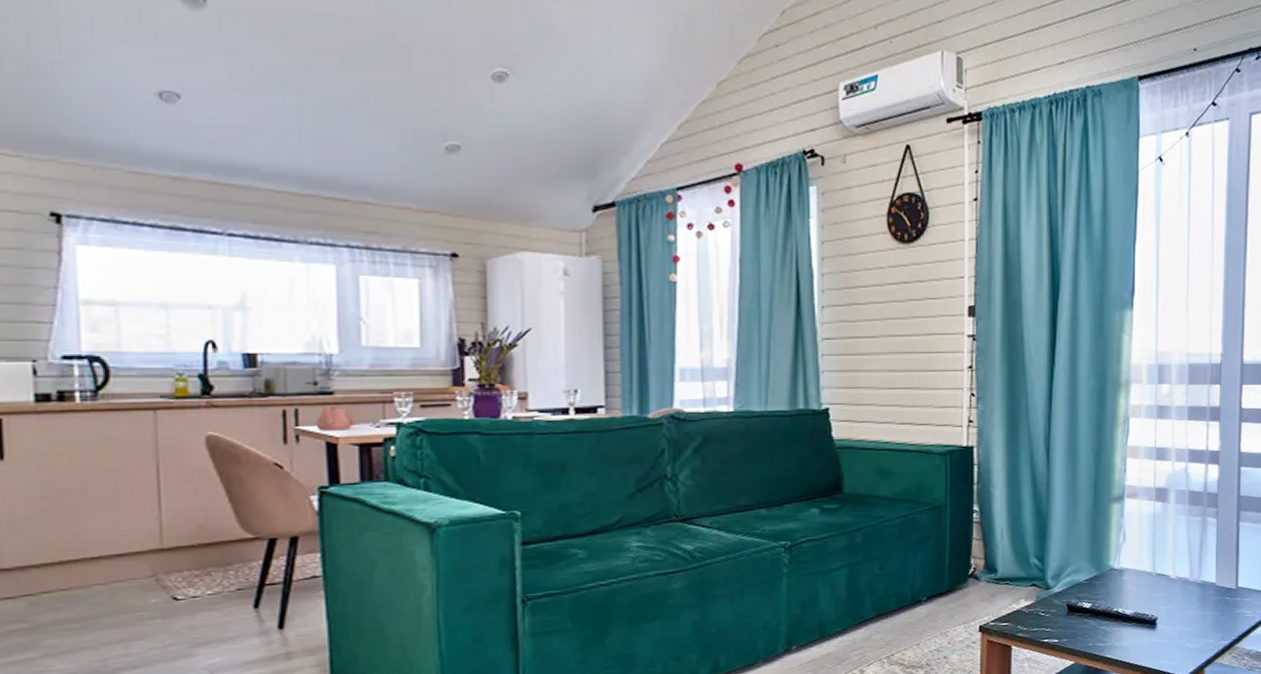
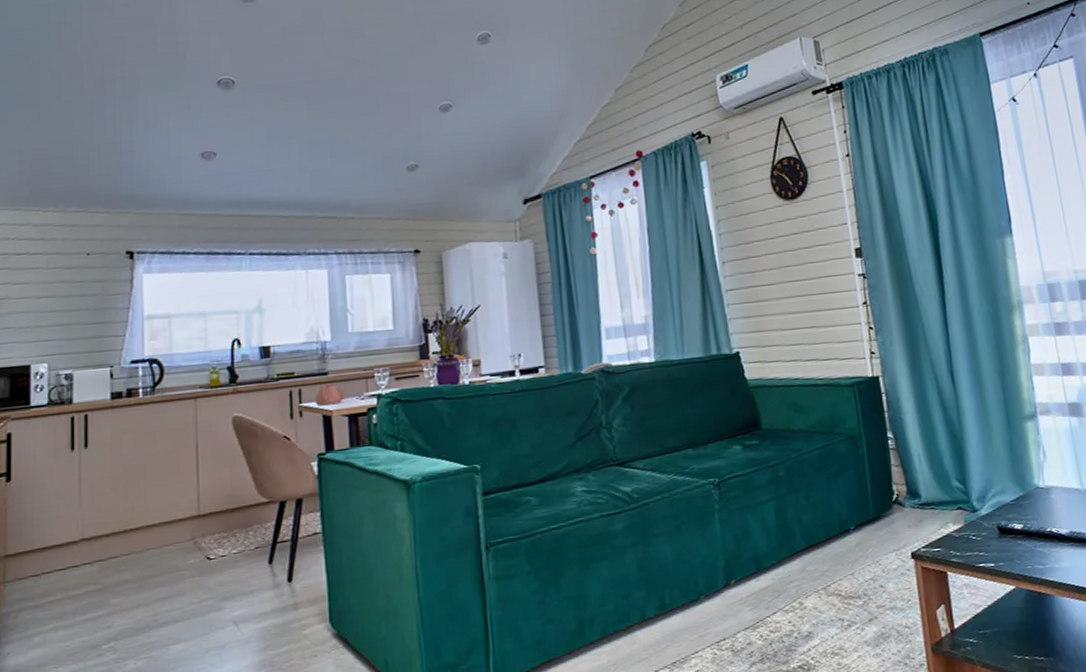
toaster: present [260,366,320,398] -> none [273,352,317,382]

